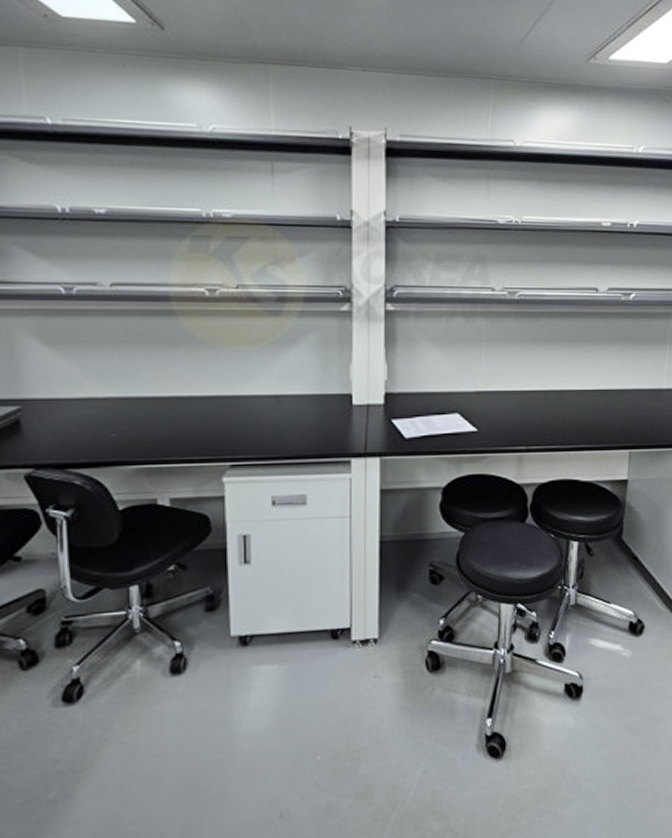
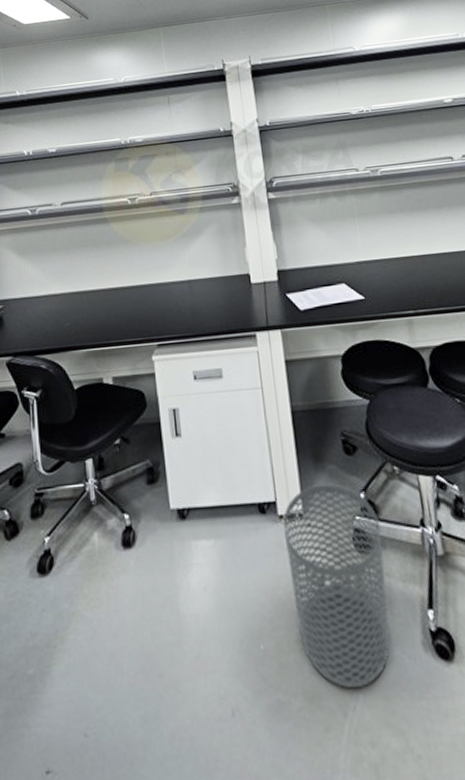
waste bin: none [356,611,455,787] -> present [283,484,390,689]

